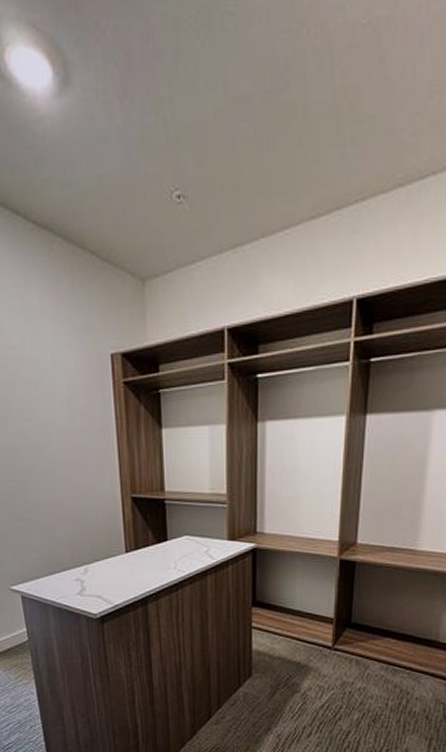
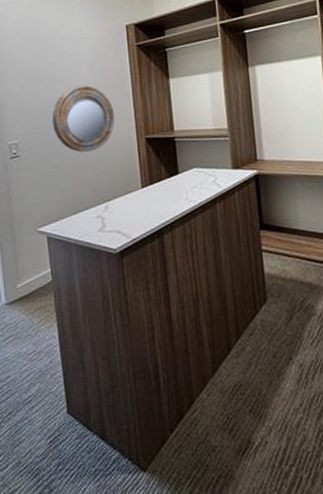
home mirror: none [22,427,97,507] -> present [52,85,115,152]

